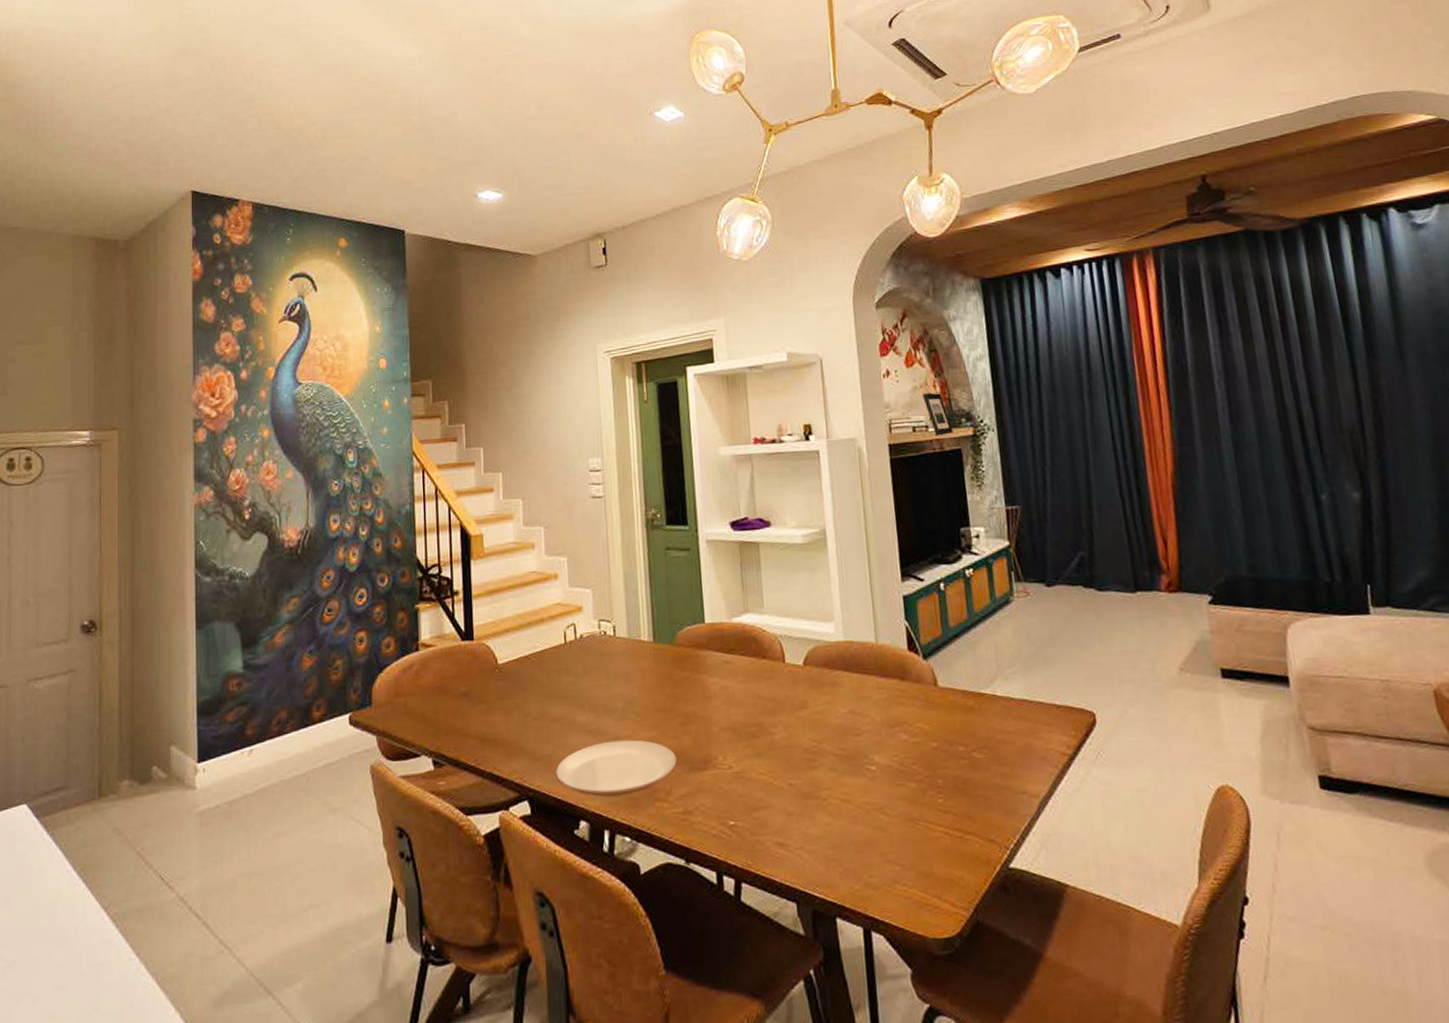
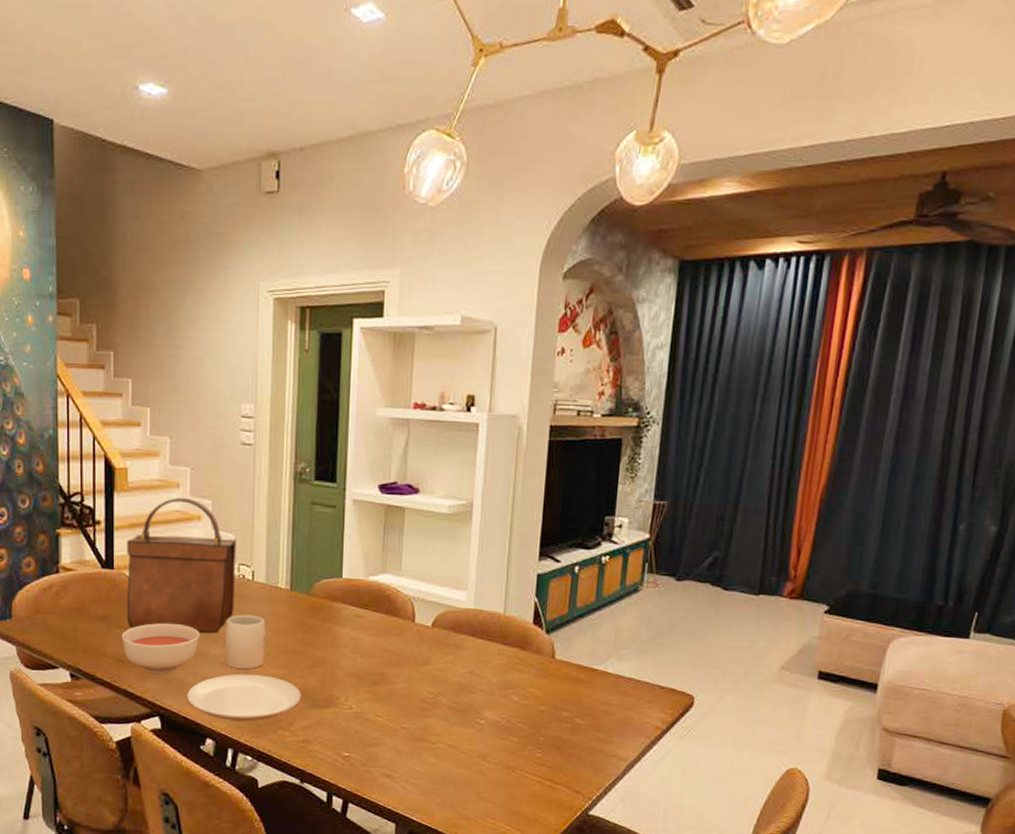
bowl: none [484,692,566,751] -> present [121,623,200,674]
handbag: none [485,557,598,703] -> present [127,497,236,633]
mug: none [590,673,635,736] -> present [224,614,266,669]
picture frame: present [922,392,954,436] -> none [593,376,618,423]

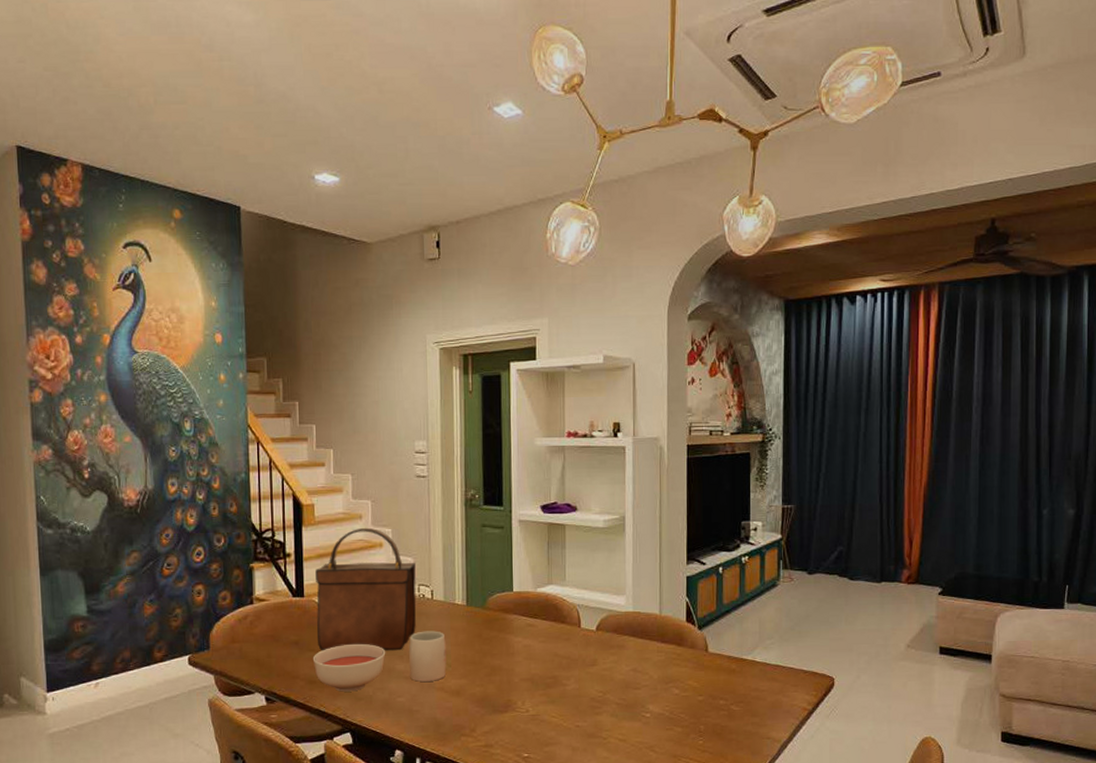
plate: present [187,674,301,721] -> none [375,686,482,731]

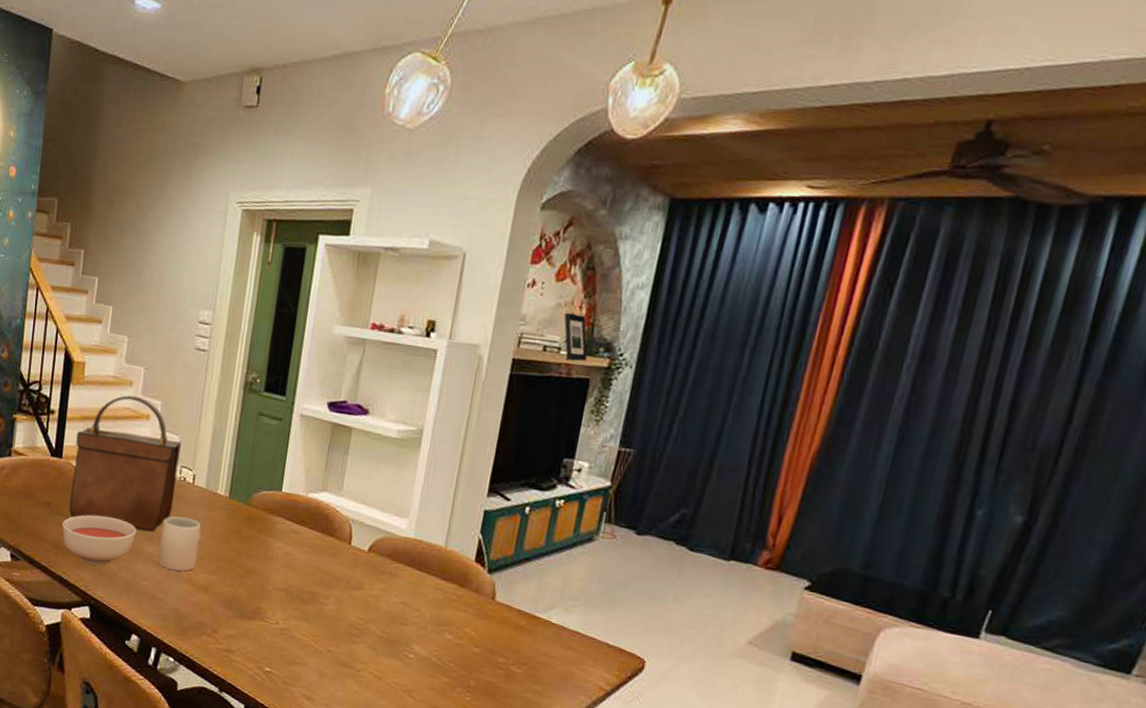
picture frame: none [721,401,745,440] -> present [564,312,588,362]

